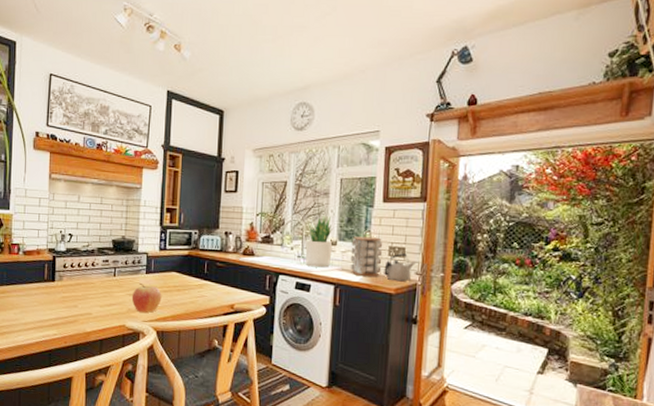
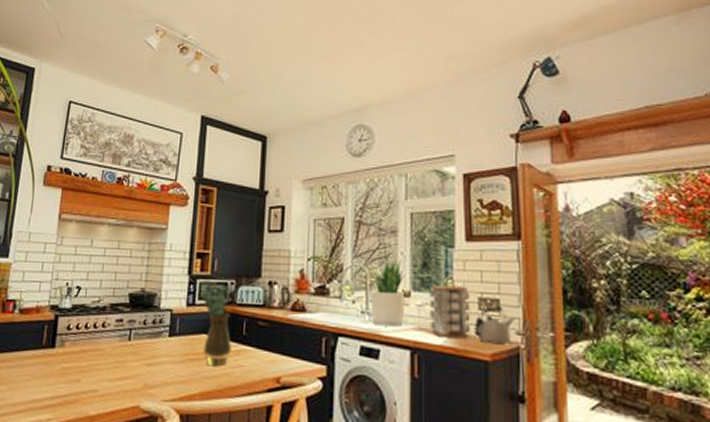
fruit: present [131,282,162,313] -> none [149,348,188,389]
vase: none [170,231,196,297] -> present [200,281,232,367]

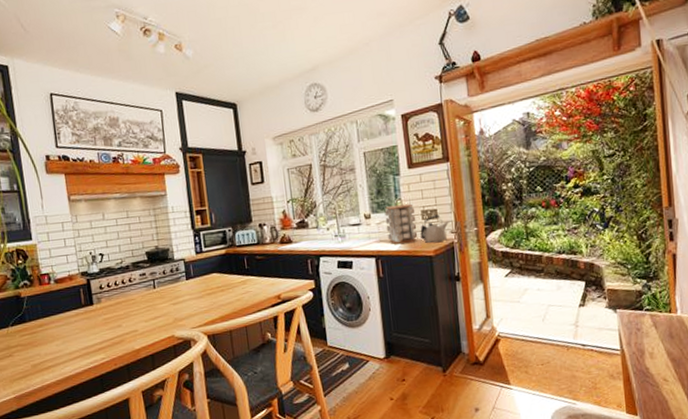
vase: present [200,281,232,367] -> none [206,232,239,296]
planter: present [370,260,404,327] -> none [339,191,368,244]

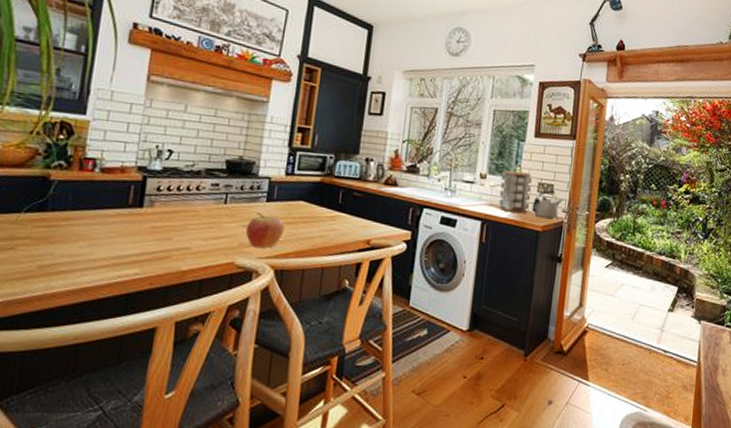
fruit: none [175,290,207,320] -> present [245,212,285,248]

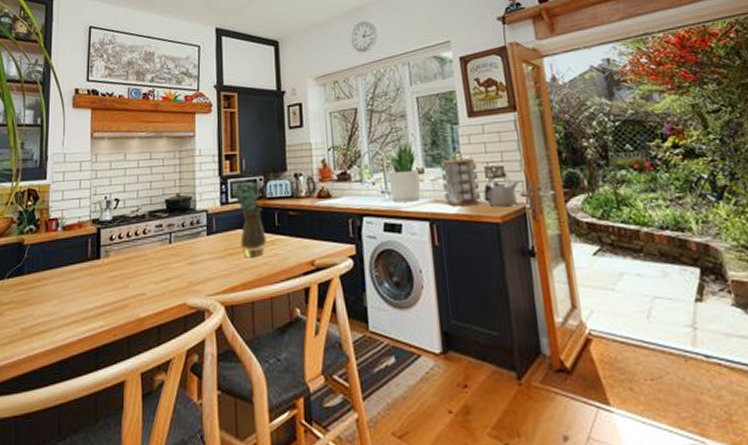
fruit: present [245,212,285,248] -> none [192,247,228,284]
vase: none [299,154,328,230] -> present [233,180,267,258]
planter: none [452,147,483,202] -> present [387,141,421,203]

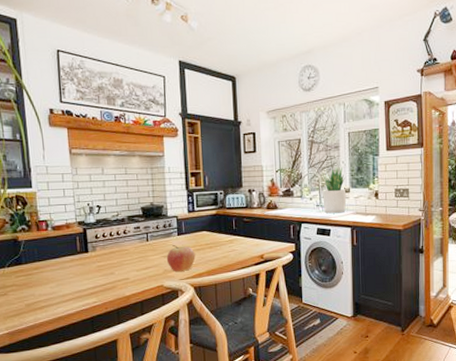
fruit: none [192,247,228,284] -> present [166,244,196,271]
vase: present [233,180,267,258] -> none [198,193,226,253]
spice rack: present [440,151,481,207] -> none [362,176,390,218]
kettle: present [483,173,519,207] -> none [392,194,418,218]

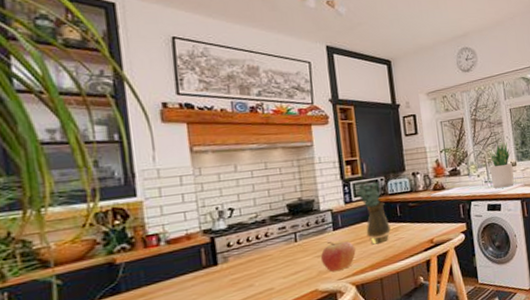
vase: none [198,193,226,253] -> present [356,181,391,245]

